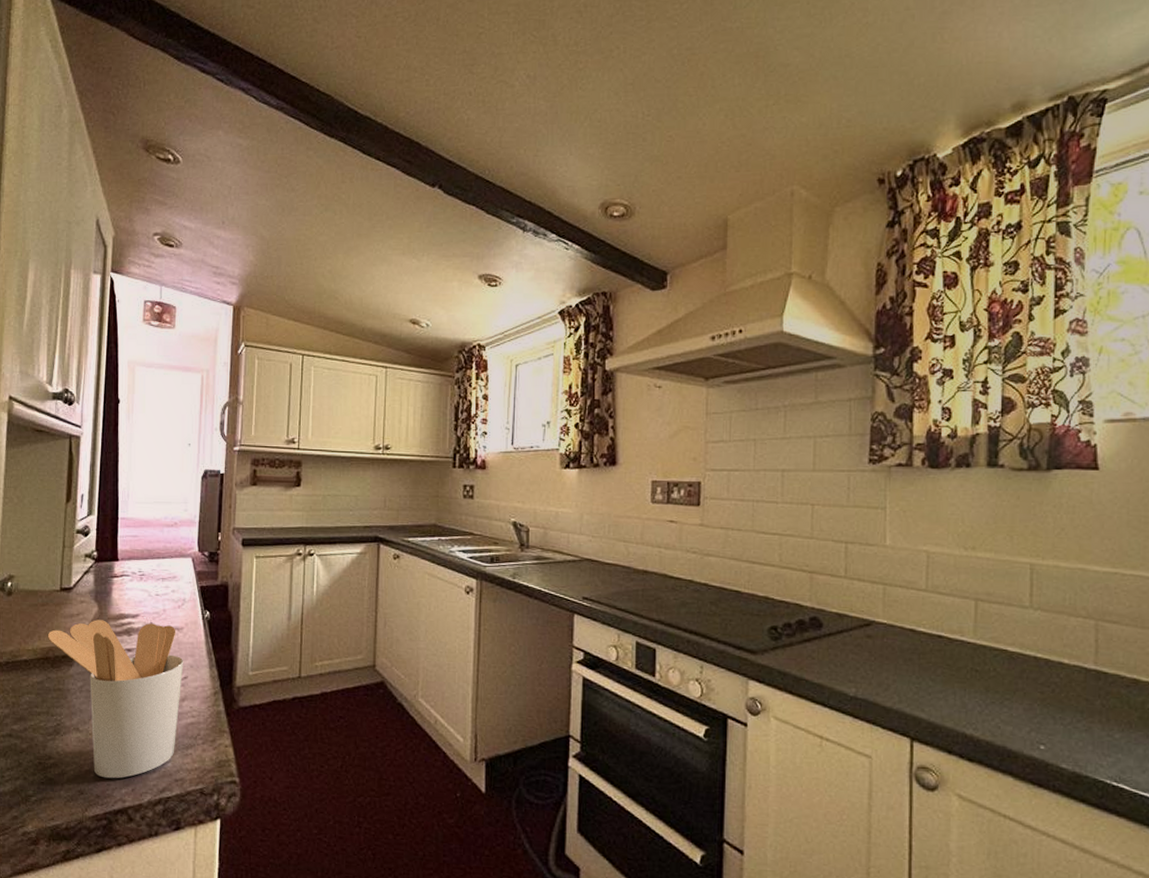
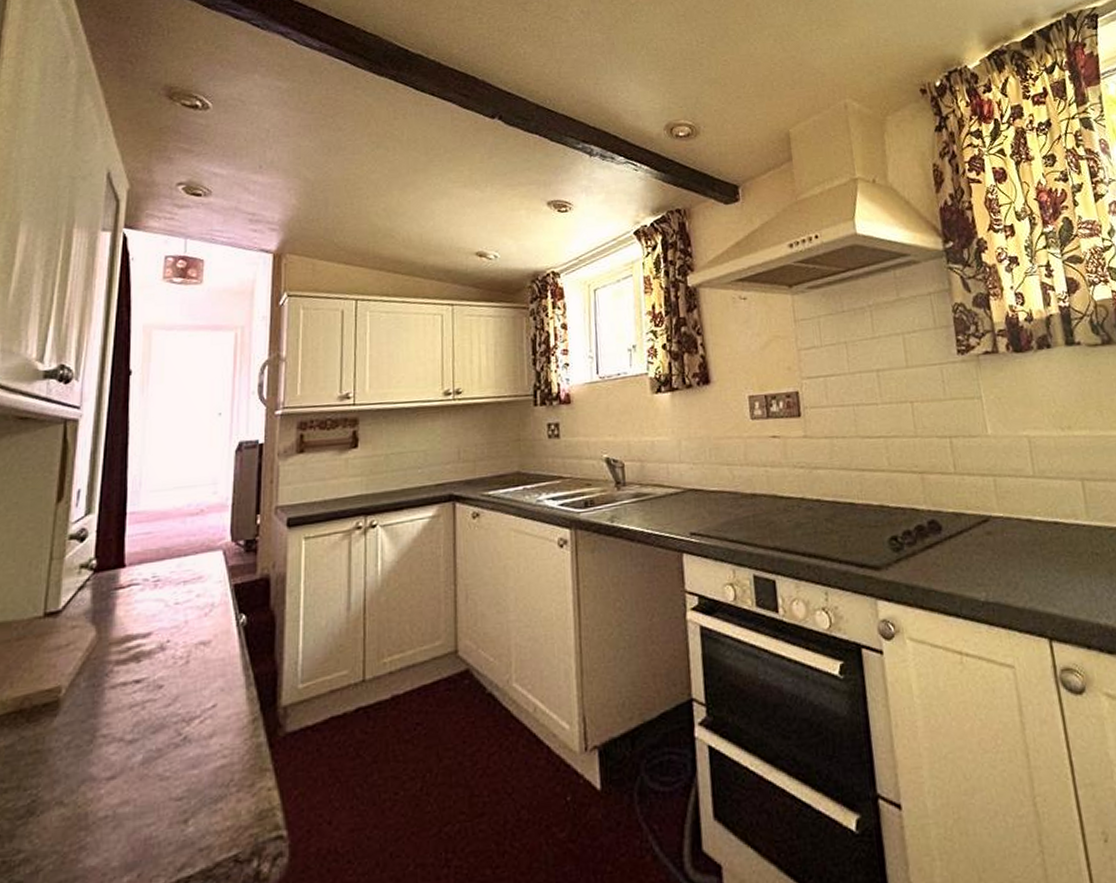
utensil holder: present [47,619,184,779] -> none [22,640,212,867]

